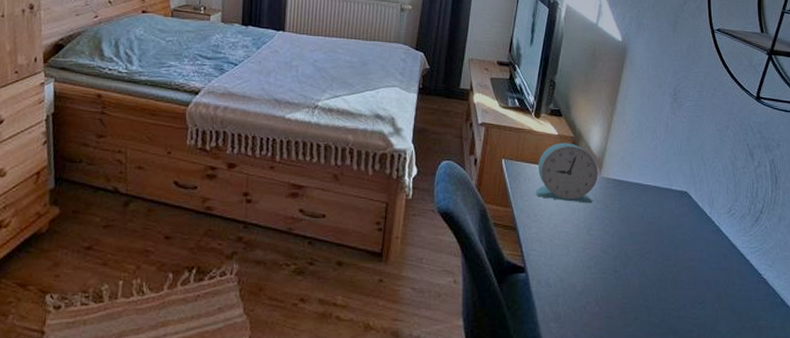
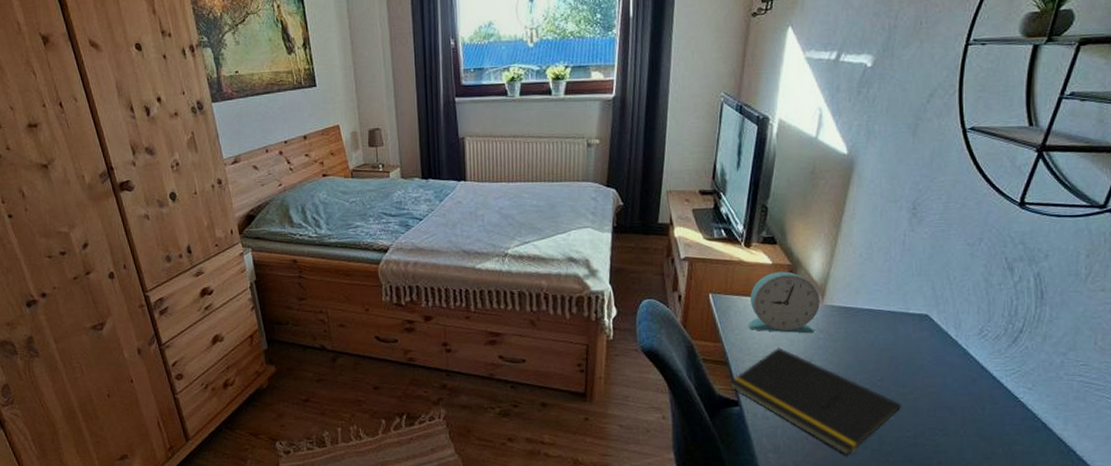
notepad: none [517,215,666,327] -> present [729,347,901,456]

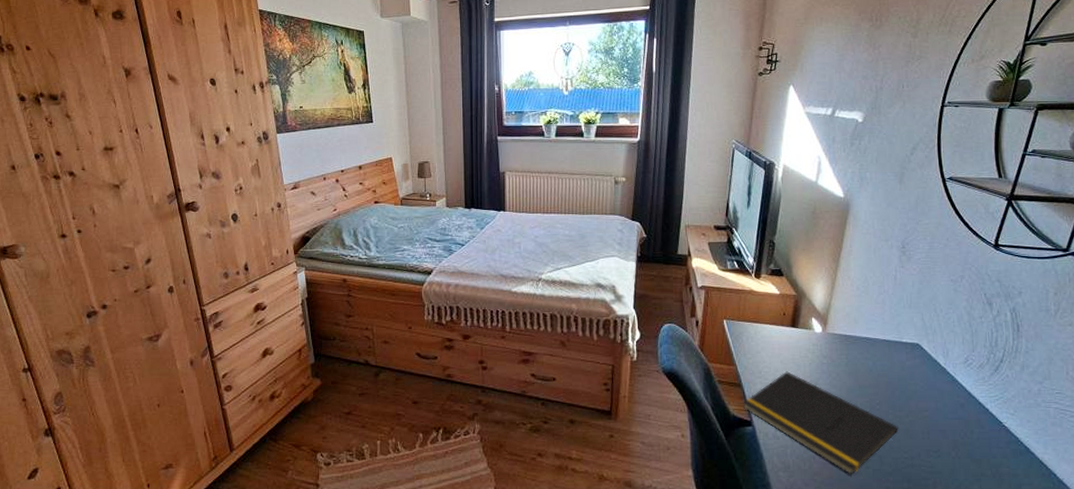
alarm clock: present [747,271,821,334] -> none [758,301,824,359]

